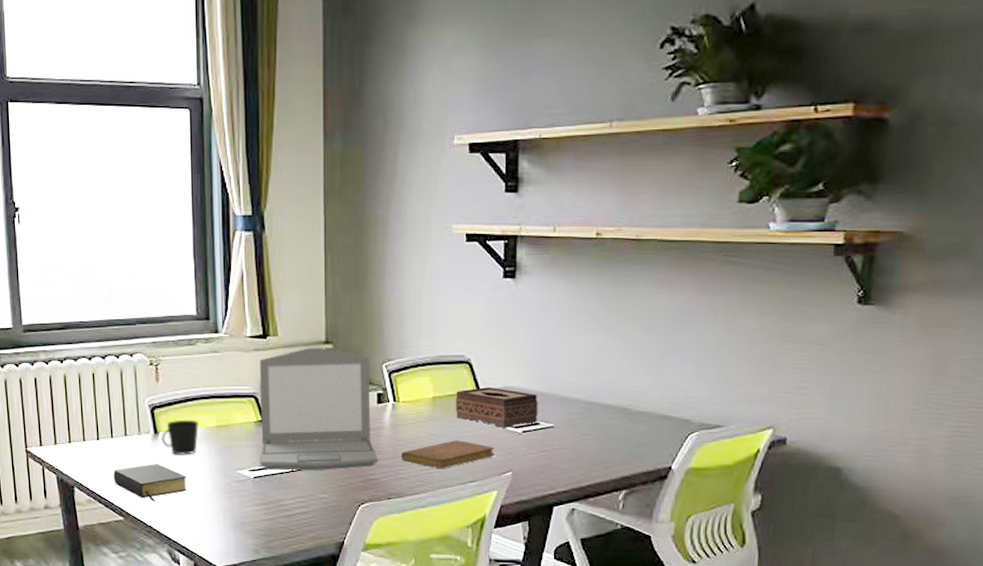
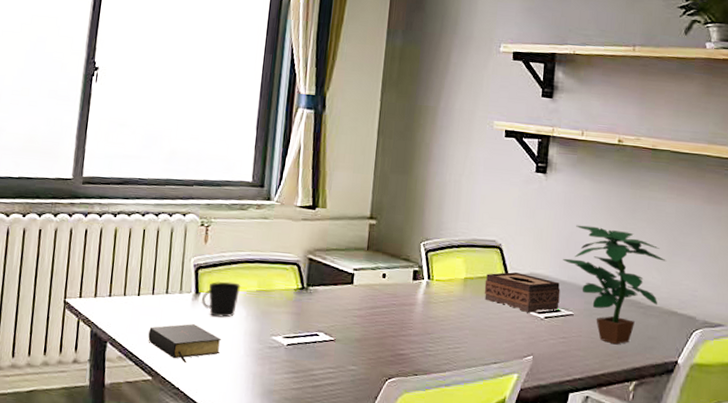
laptop: present [259,347,378,471] -> none [295,221,409,343]
notebook: present [401,440,495,468] -> none [430,321,518,348]
potted plant: none [539,331,656,454] -> present [563,225,666,345]

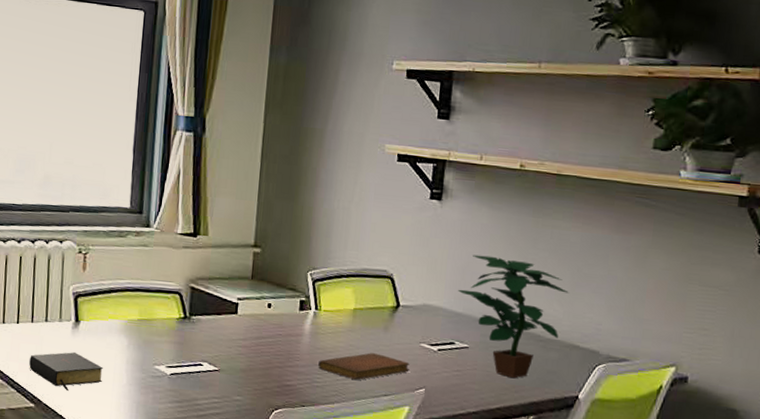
cup: present [202,281,241,318] -> none [82,309,122,346]
notebook: none [430,321,518,348] -> present [318,353,410,380]
tissue box: present [484,271,561,313] -> none [374,302,455,345]

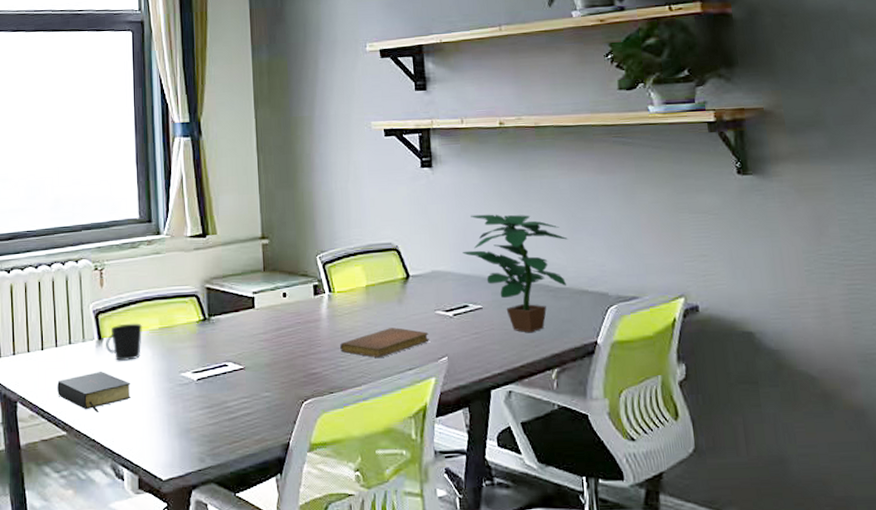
cup: none [82,309,122,346] -> present [106,323,143,361]

